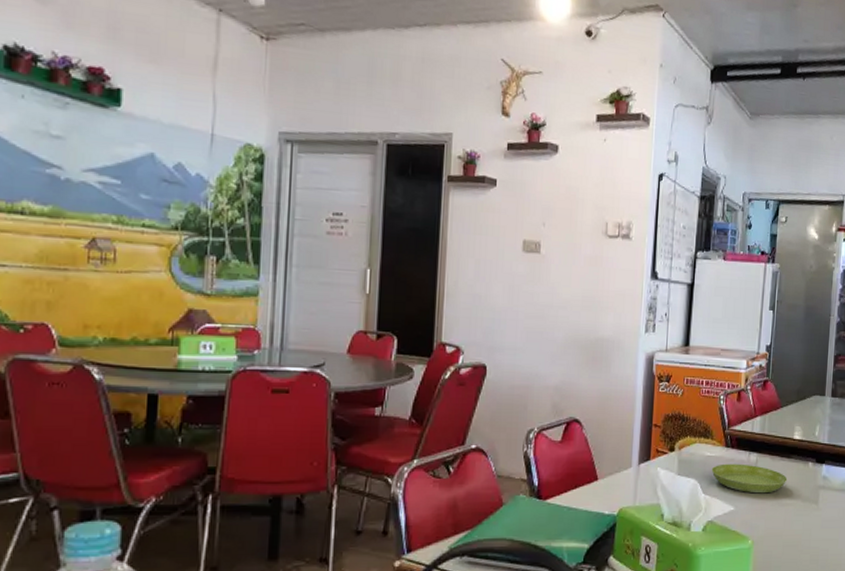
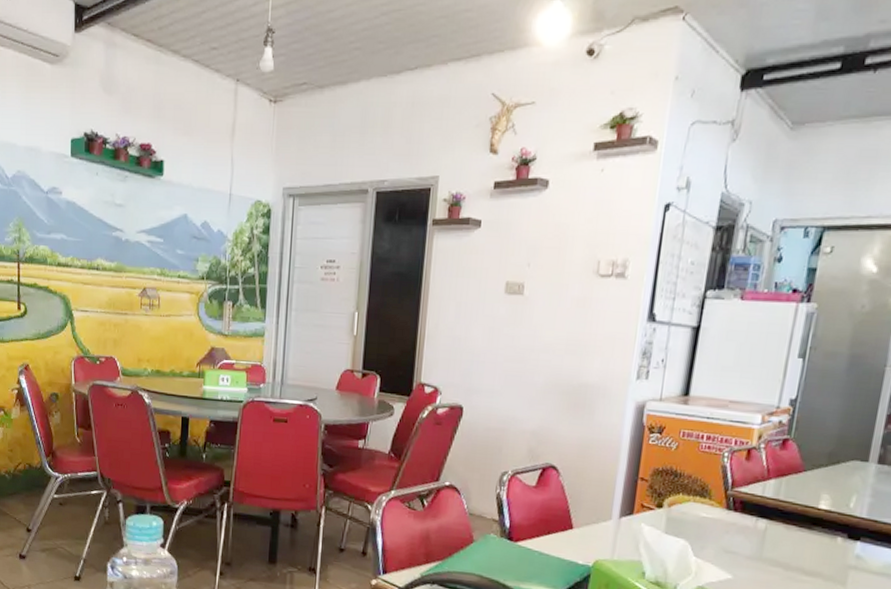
saucer: present [711,463,788,494] -> none [706,527,806,566]

